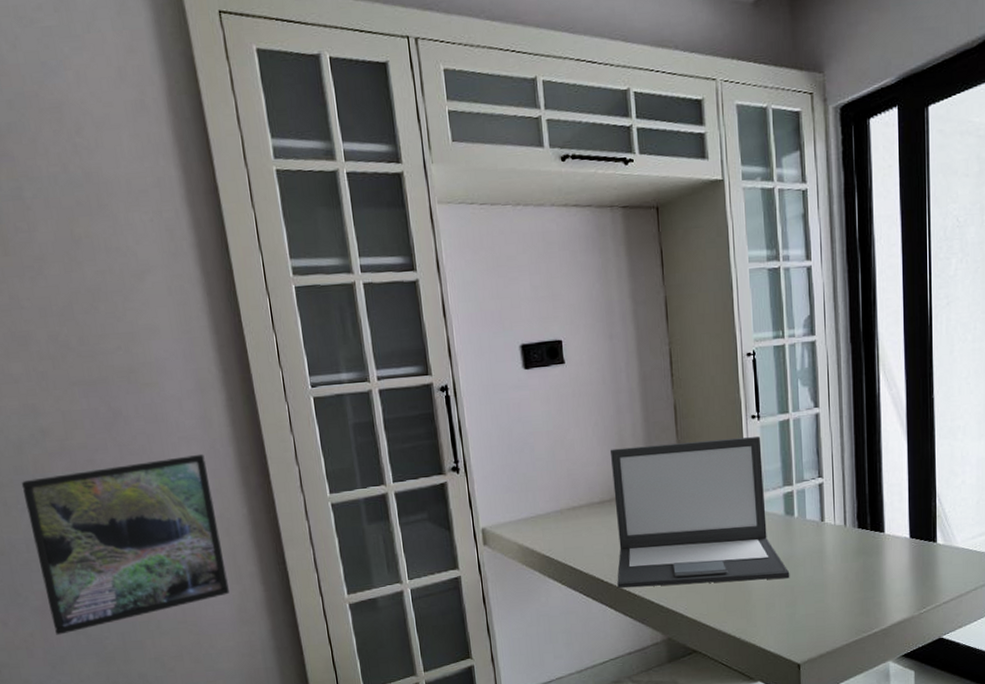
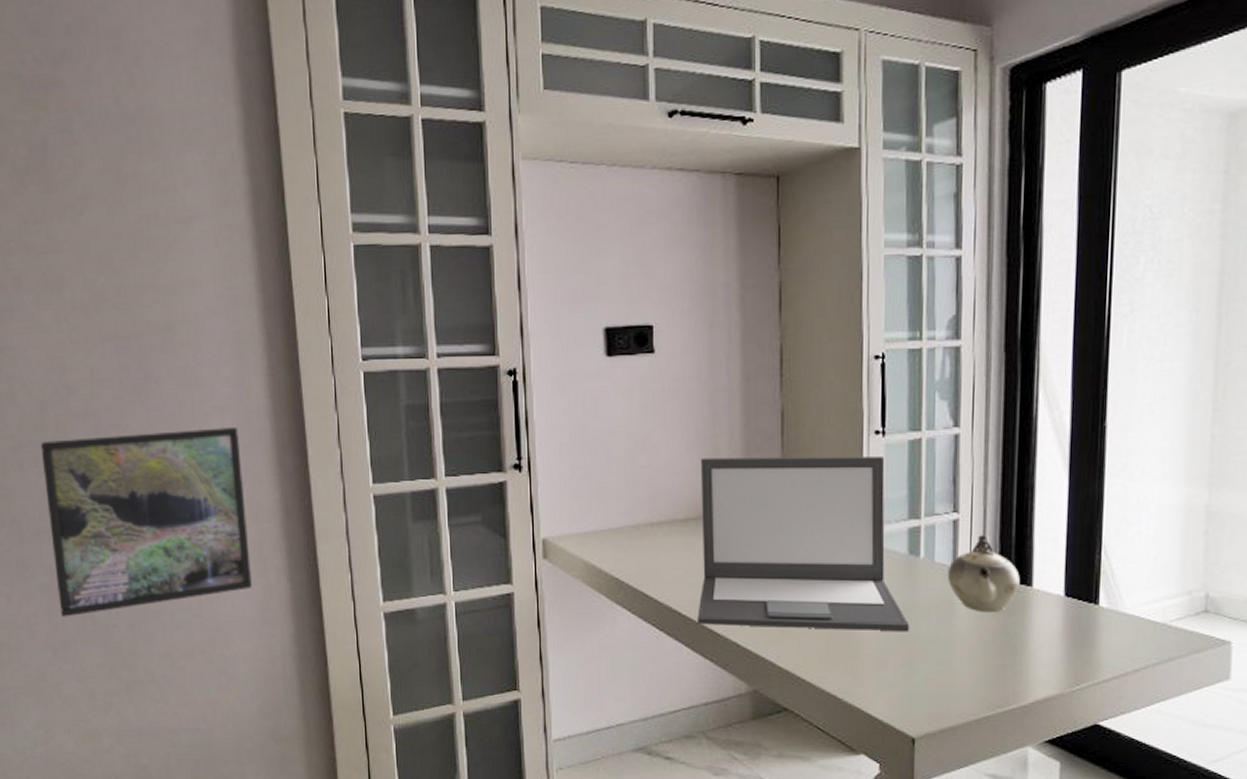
teapot: none [817,494,874,557] -> present [947,535,1020,613]

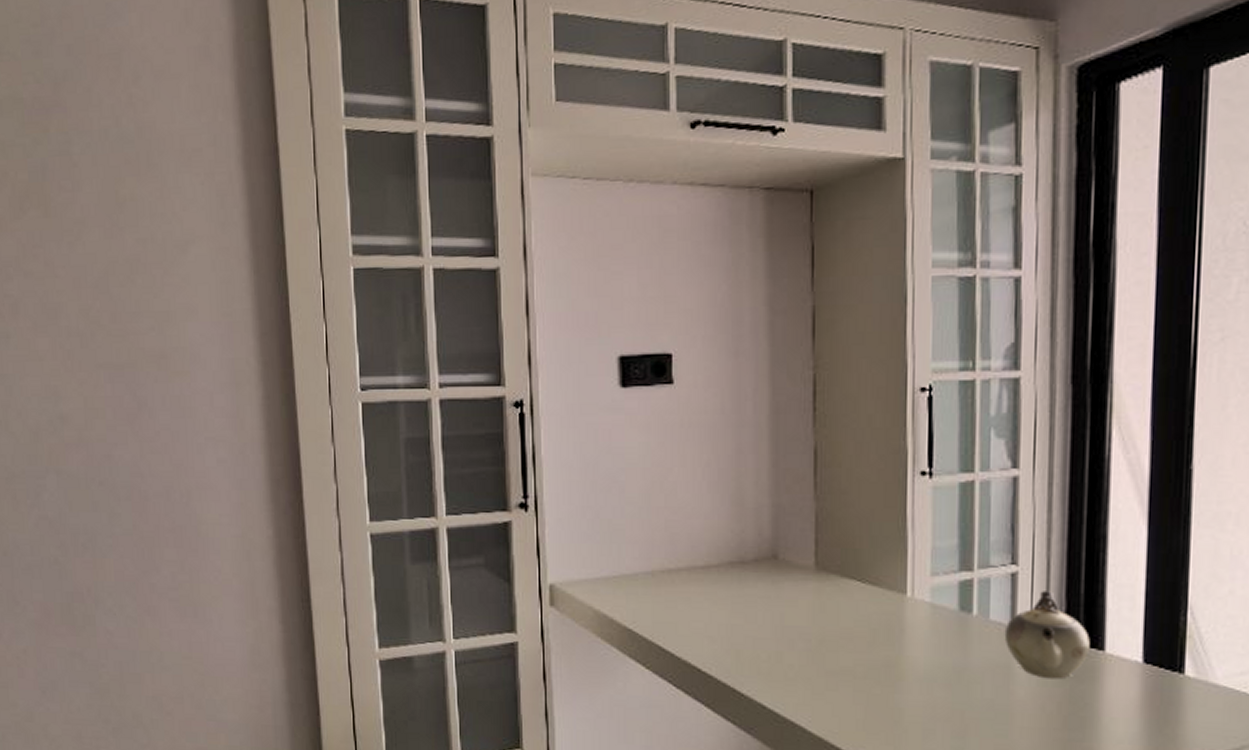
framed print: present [40,426,252,617] -> none [33,459,243,655]
laptop: present [697,457,910,631] -> none [719,499,961,697]

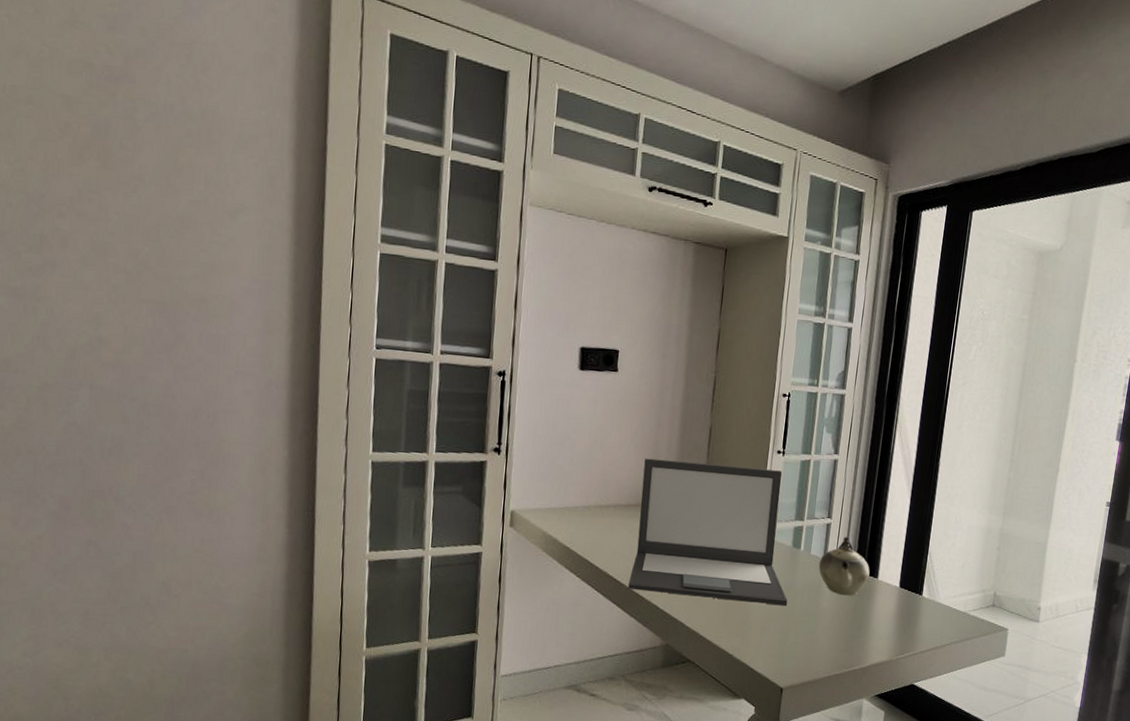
laptop: none [719,499,961,697] -> present [628,458,788,605]

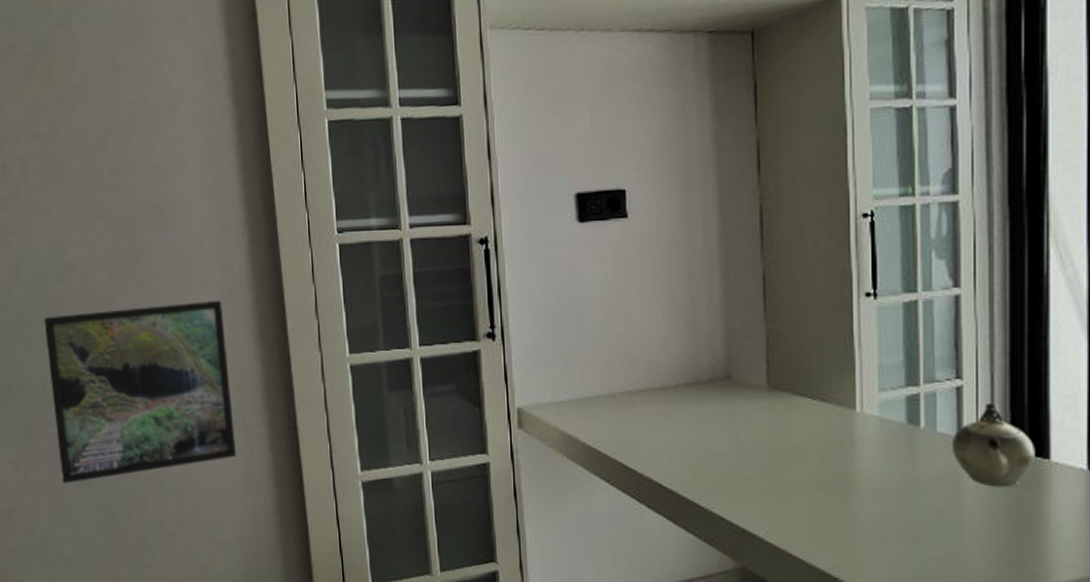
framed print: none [65,384,258,543] -> present [43,300,236,484]
laptop: present [628,458,788,605] -> none [679,320,911,506]

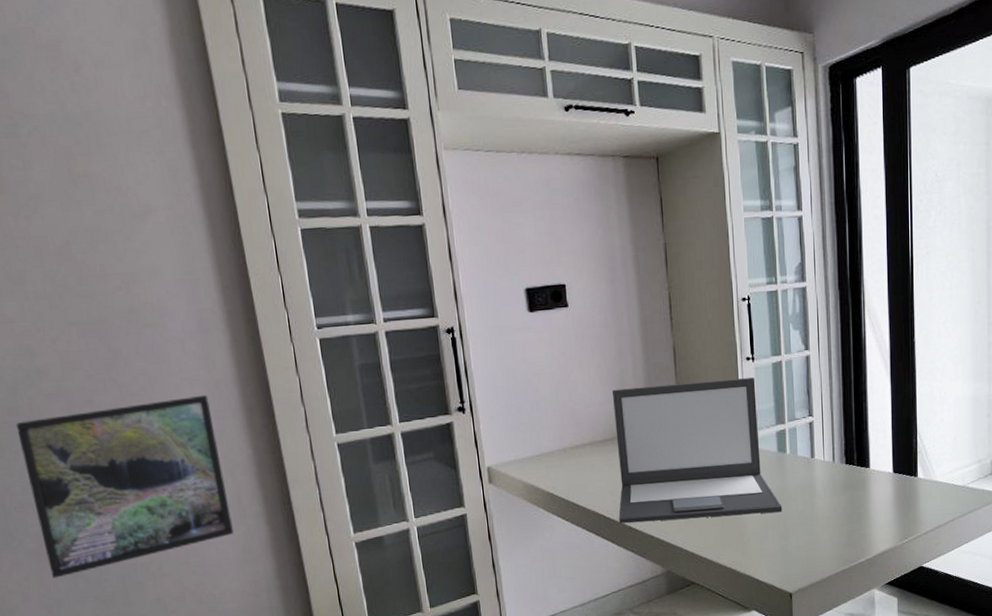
laptop: none [679,320,911,506] -> present [612,377,783,524]
teapot: present [951,403,1035,487] -> none [807,432,861,491]

